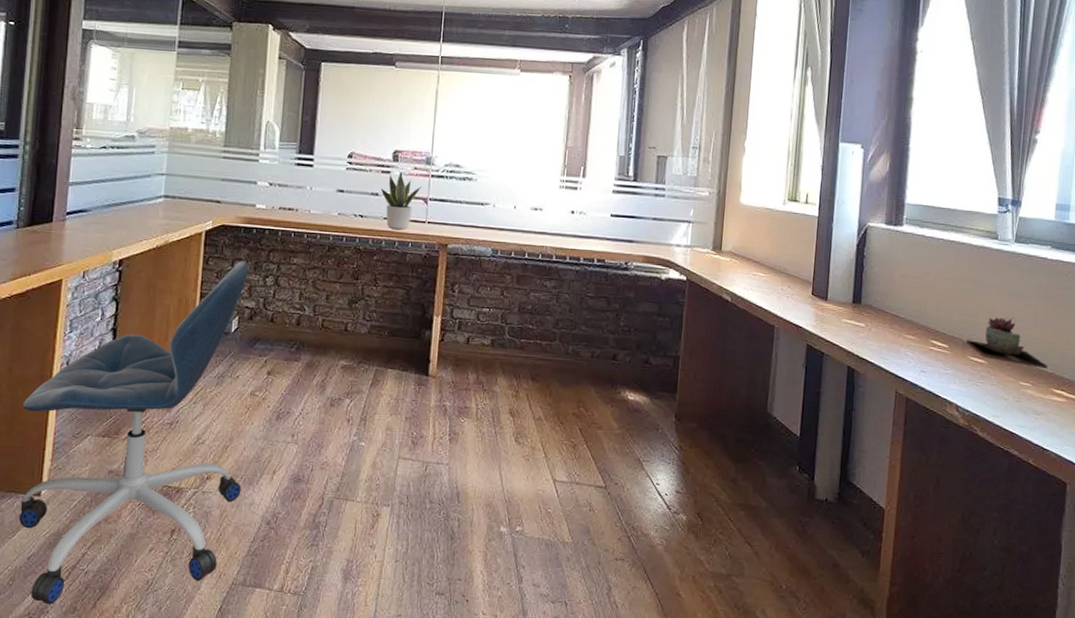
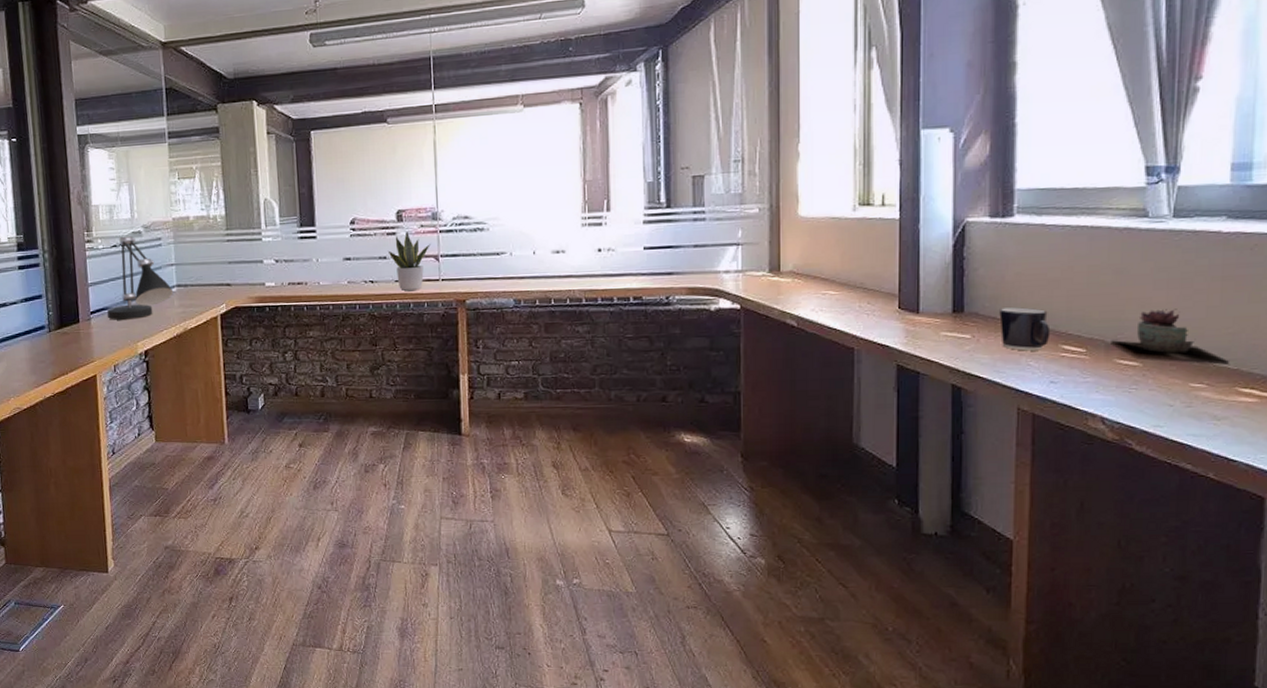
office chair: present [19,260,248,605] -> none [80,339,290,668]
desk lamp: none [84,138,160,226] -> present [107,236,174,320]
mug: none [887,303,924,343] -> present [999,307,1051,351]

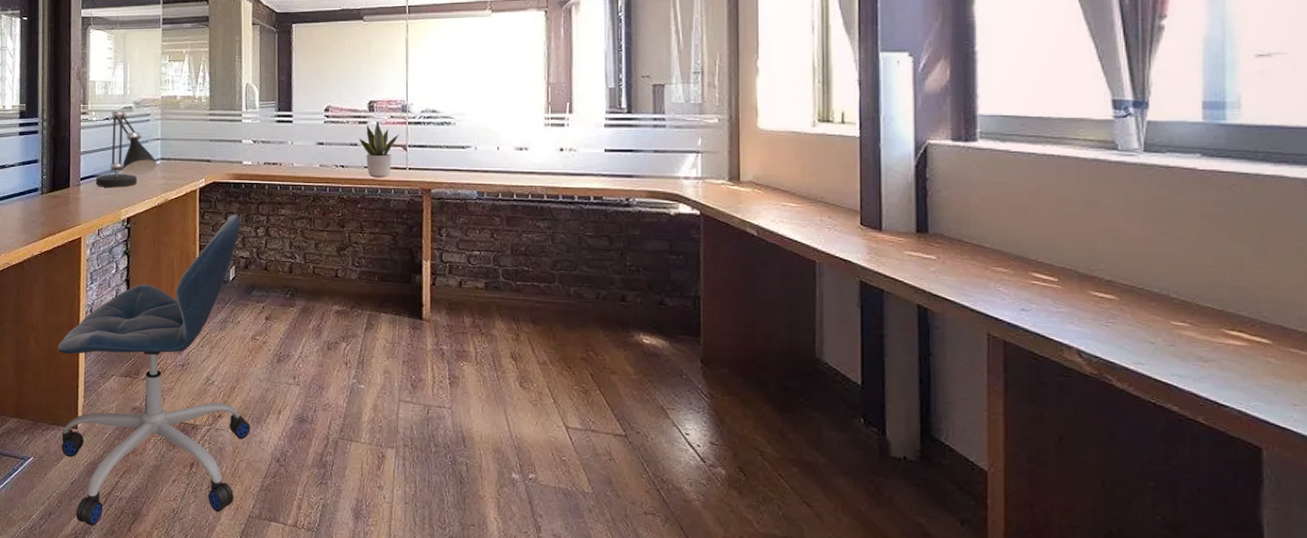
office chair: none [80,339,290,668] -> present [57,214,250,526]
mug: present [999,307,1051,351] -> none [965,231,1020,277]
succulent plant: present [1111,309,1230,365] -> none [1084,243,1214,305]

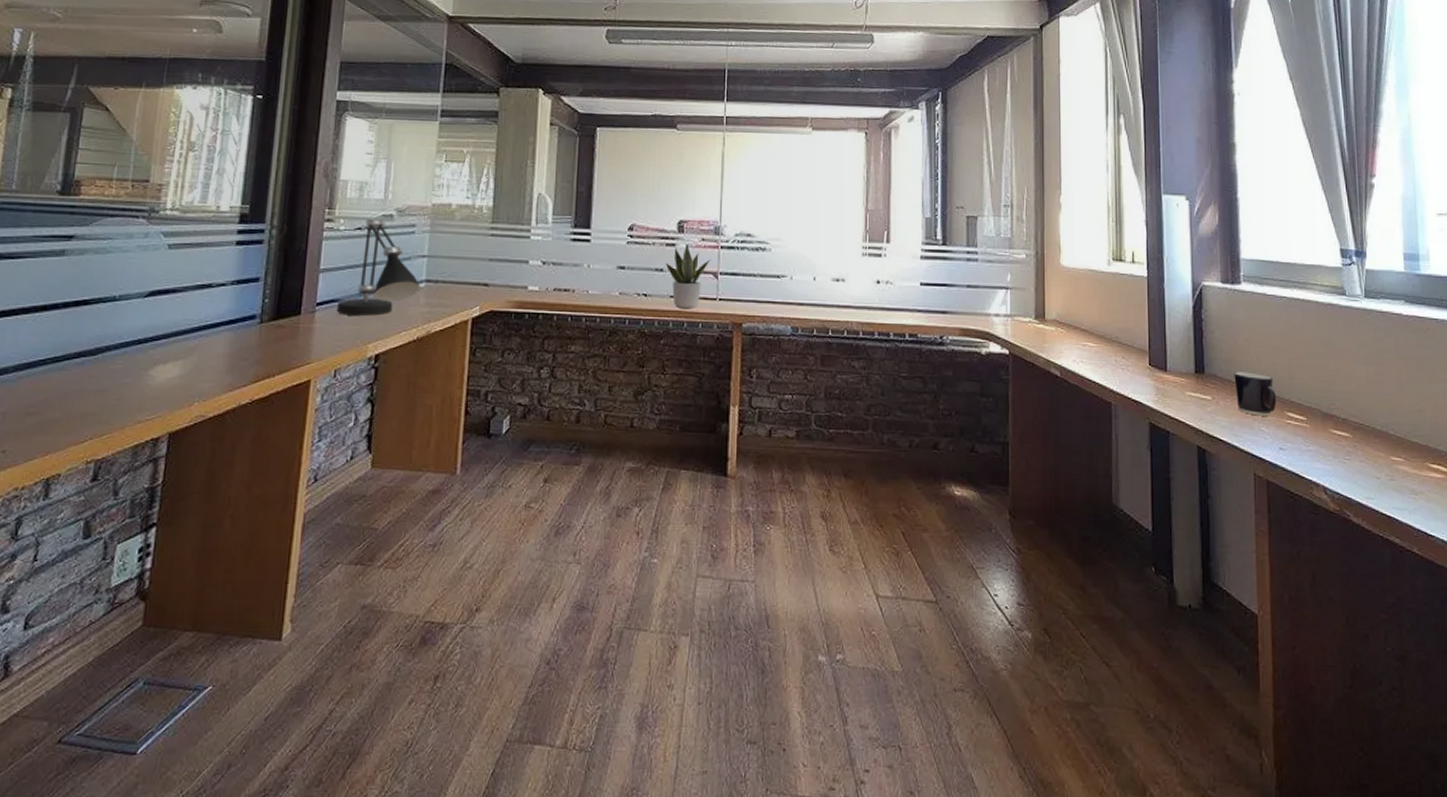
office chair: present [57,214,250,526] -> none [256,350,521,777]
mug: none [965,231,1020,277] -> present [1234,372,1277,416]

